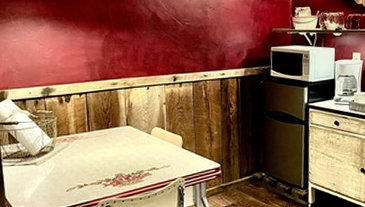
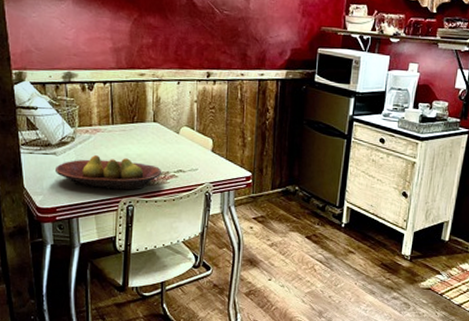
fruit bowl: none [35,161,137,194] -> present [54,154,162,190]

